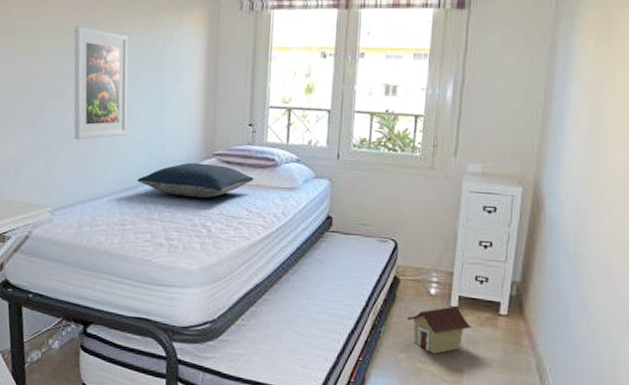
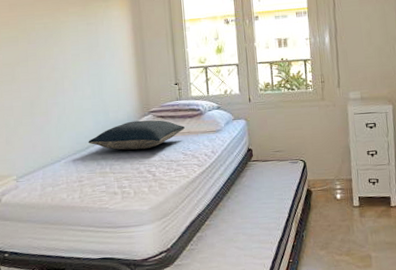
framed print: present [73,25,129,140] -> none [18,20,74,115]
toy house: present [406,306,472,354] -> none [321,205,372,247]

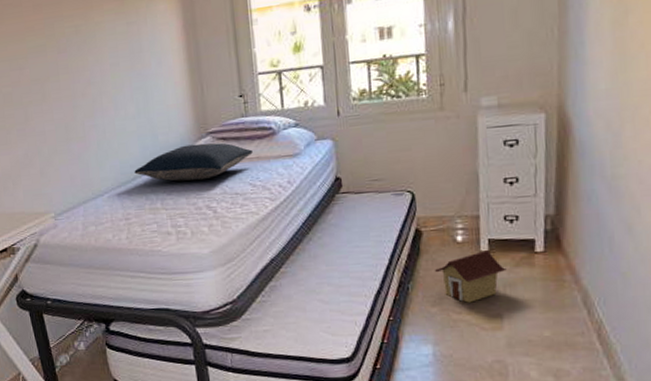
toy house: none [321,205,372,247] -> present [434,250,507,303]

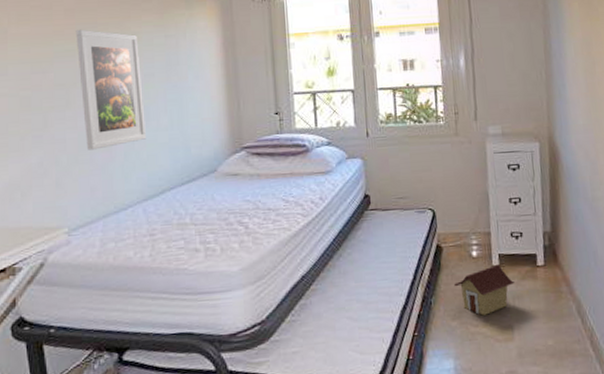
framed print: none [44,23,116,141] -> present [75,29,146,150]
pillow: present [134,142,253,181] -> none [163,157,287,196]

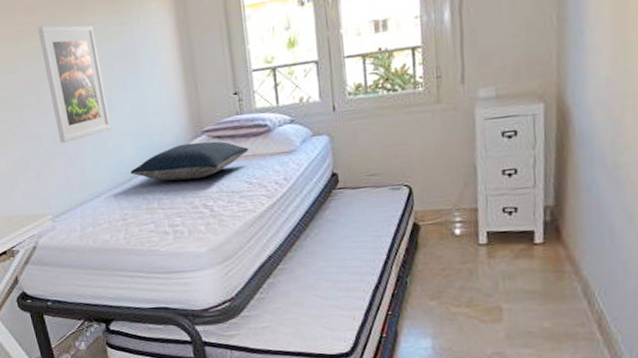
pillow: none [163,157,287,196] -> present [130,141,249,181]
toy house: present [453,265,515,316] -> none [432,243,506,296]

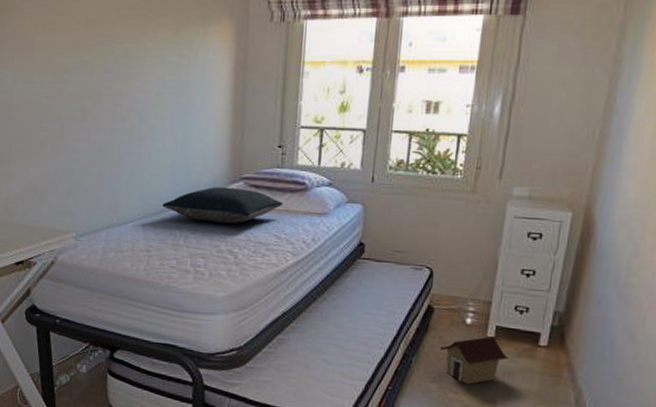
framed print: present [37,25,111,143] -> none [94,41,152,163]
toy house: none [432,243,506,296] -> present [439,336,509,385]

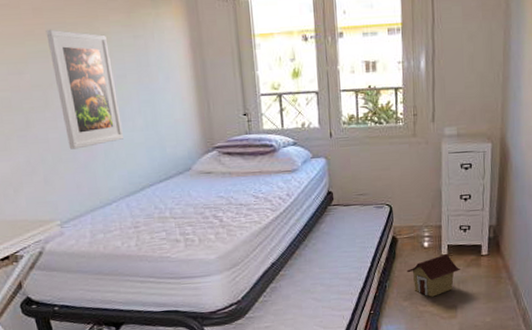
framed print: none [94,41,152,163] -> present [46,29,123,150]
pillow: present [162,186,283,224] -> none [143,157,256,192]

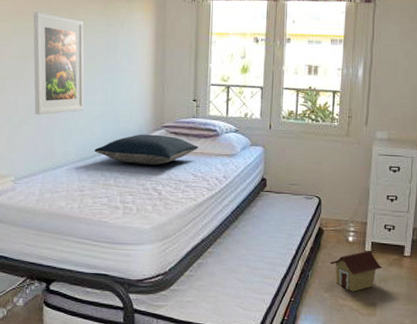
pillow: none [143,157,256,192] -> present [94,134,198,166]

